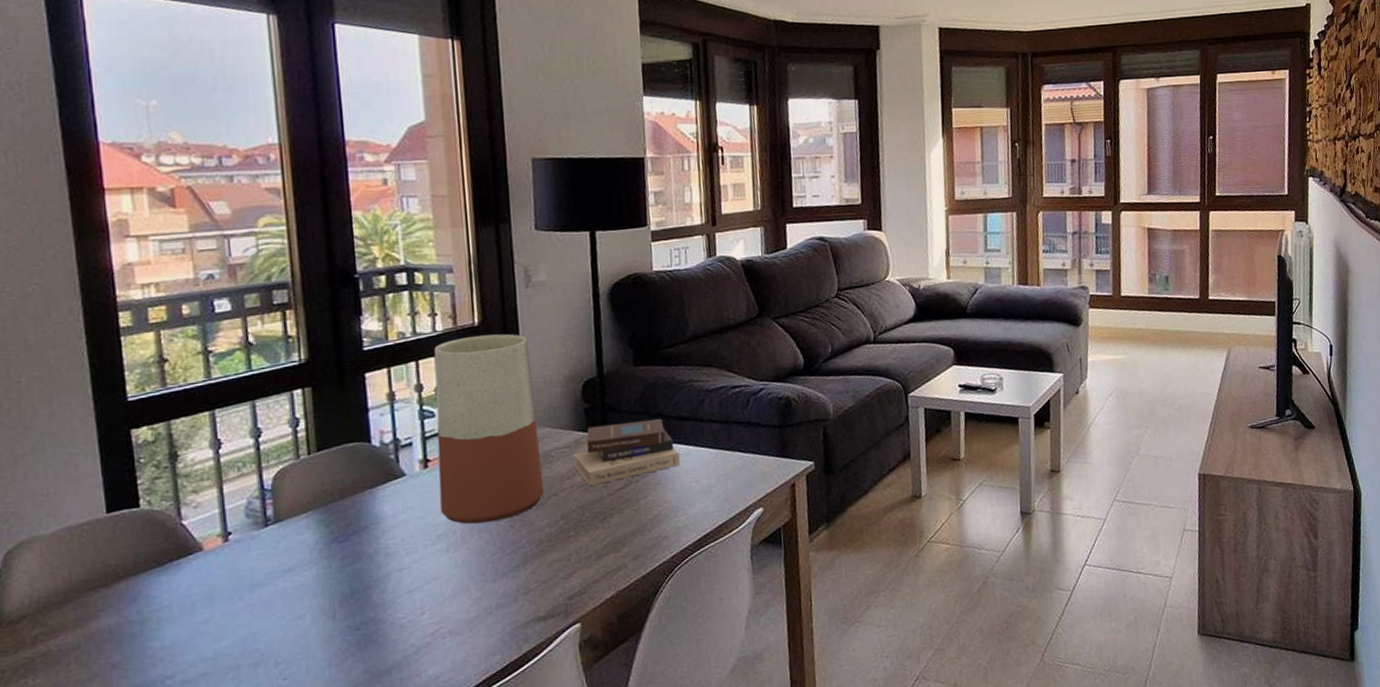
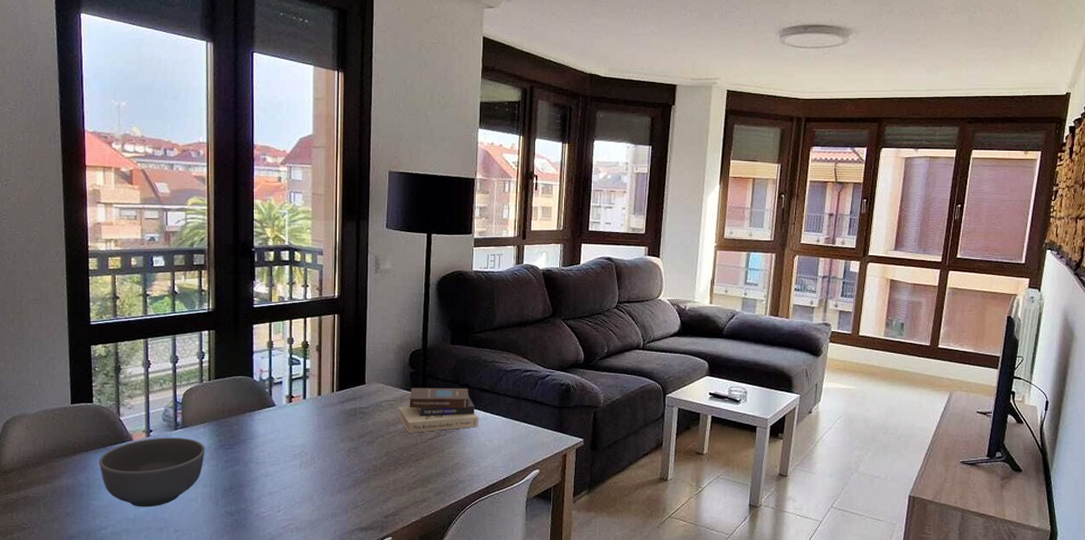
bowl: none [155,535,311,640] -> present [99,437,205,507]
vase: present [434,333,544,524] -> none [298,305,374,450]

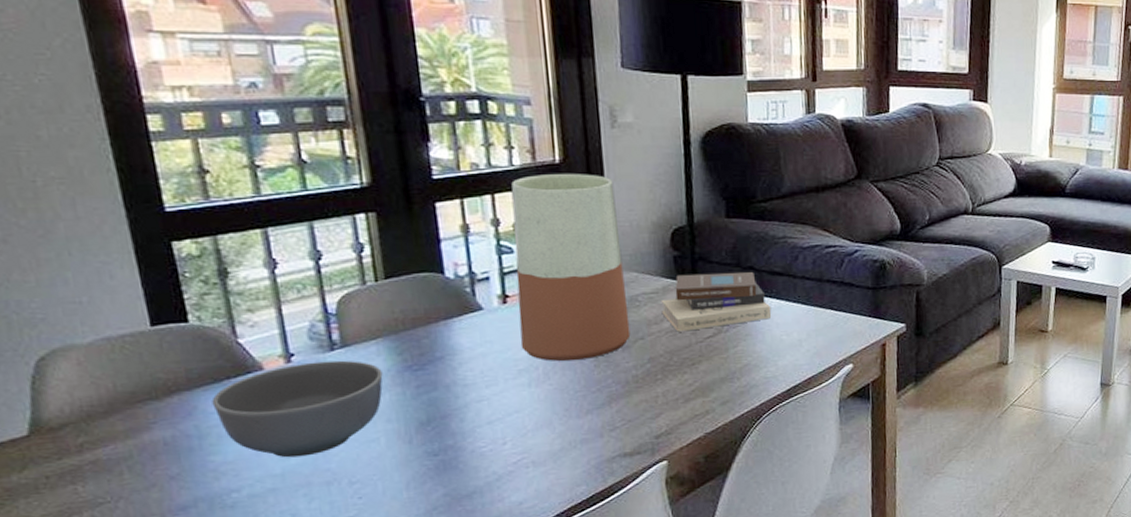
vase: none [298,305,374,450] -> present [511,173,631,362]

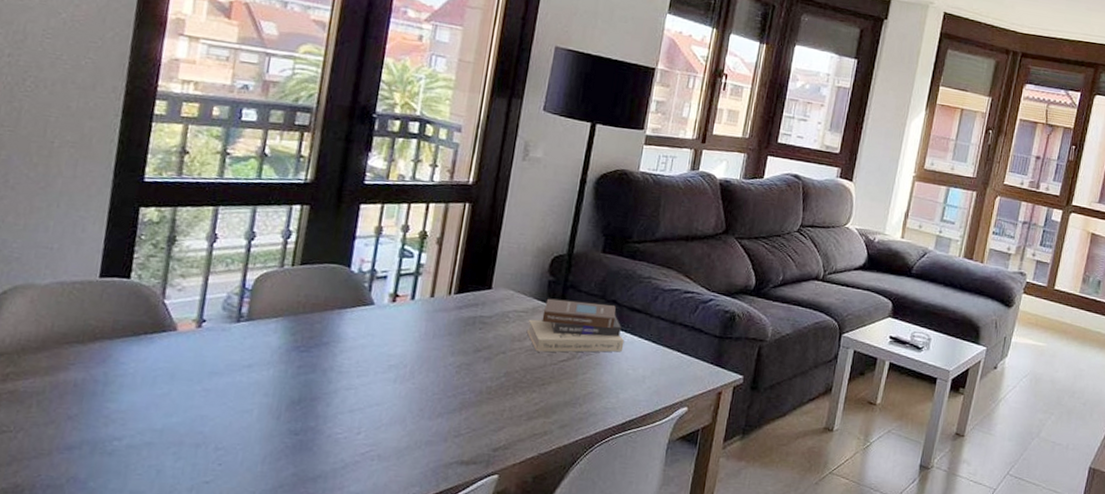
bowl: present [211,360,383,458] -> none [125,330,274,417]
vase: present [511,173,631,362] -> none [397,192,513,365]

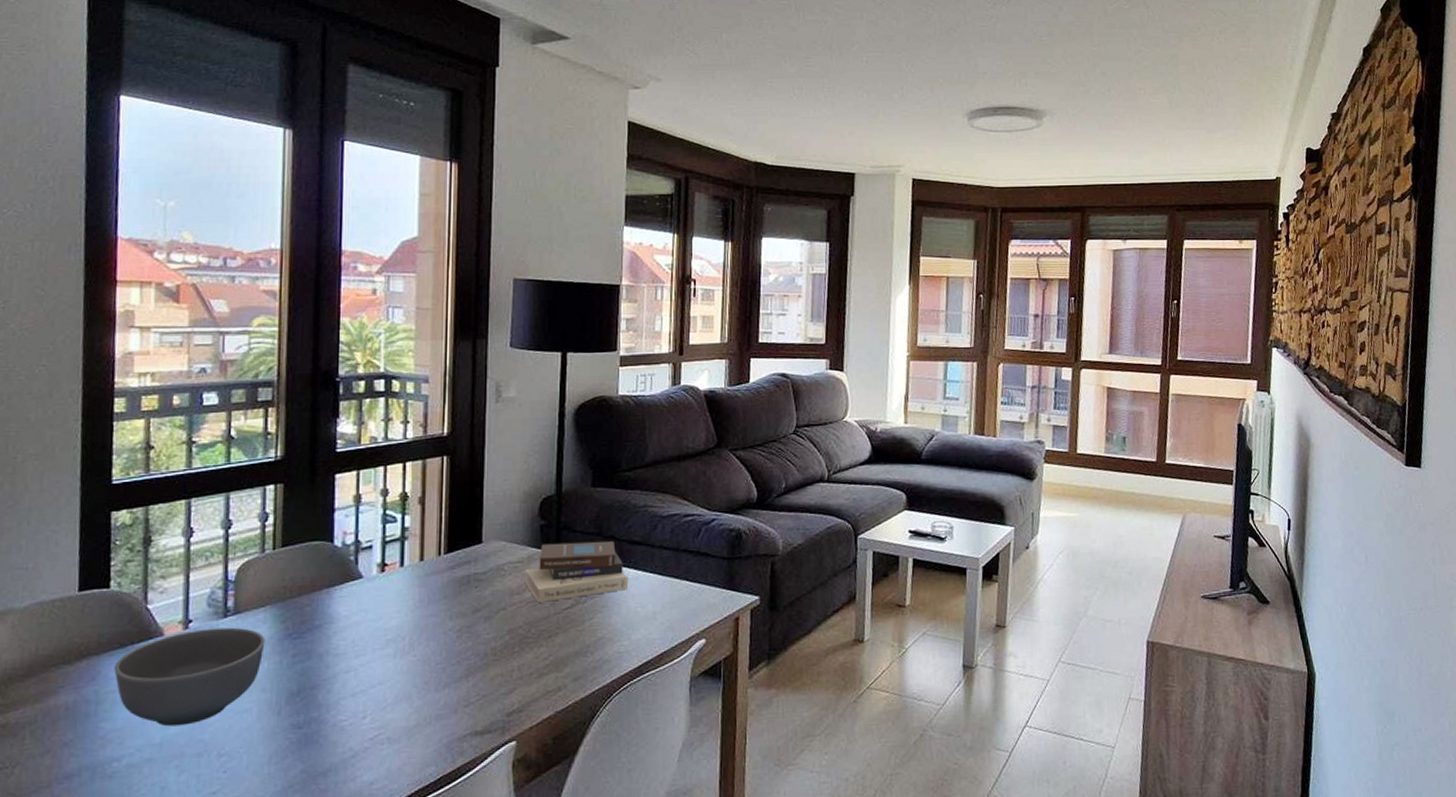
bowl: none [125,330,274,417] -> present [114,627,265,727]

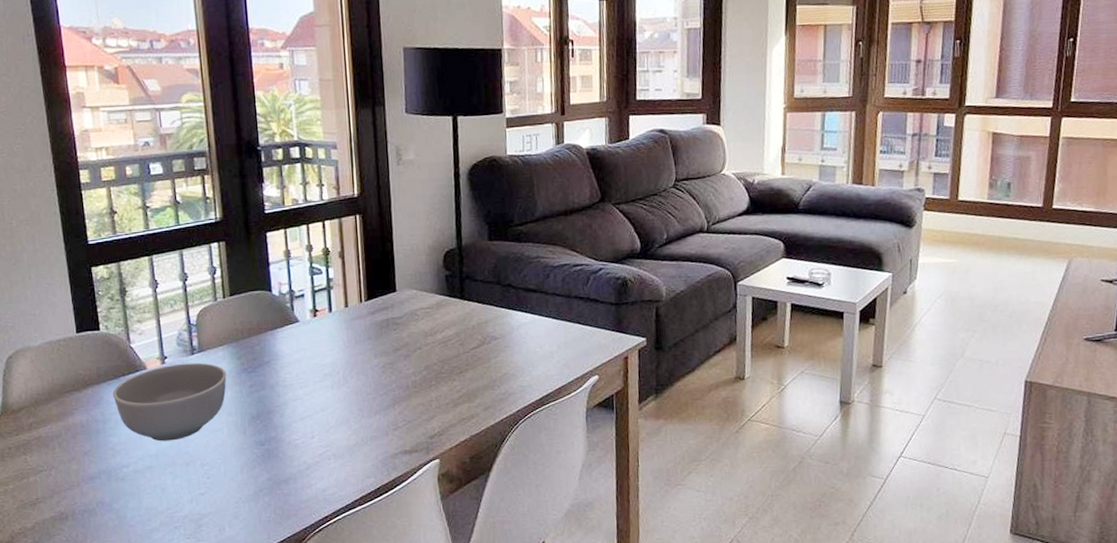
books: present [524,541,629,603] -> none [435,289,527,343]

